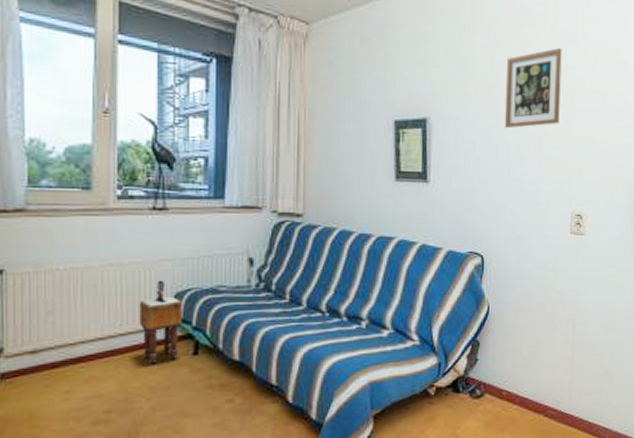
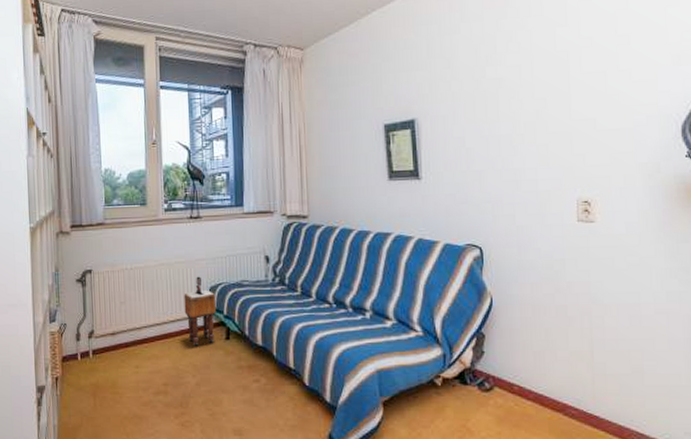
picture frame: present [504,47,562,129] -> none [491,32,555,121]

